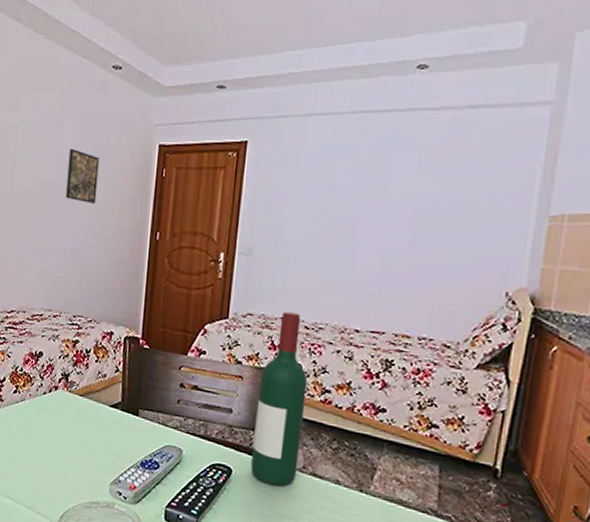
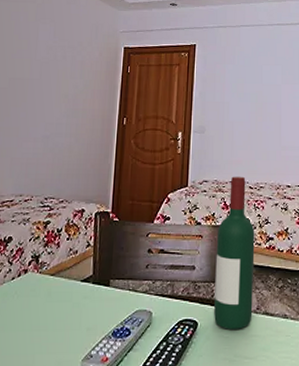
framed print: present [66,148,99,205] -> none [39,50,71,97]

